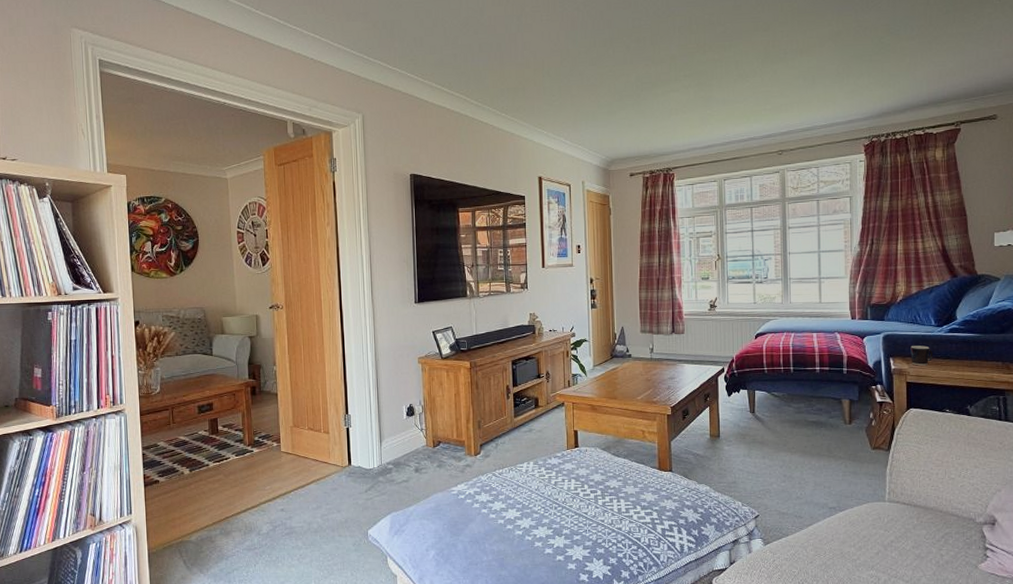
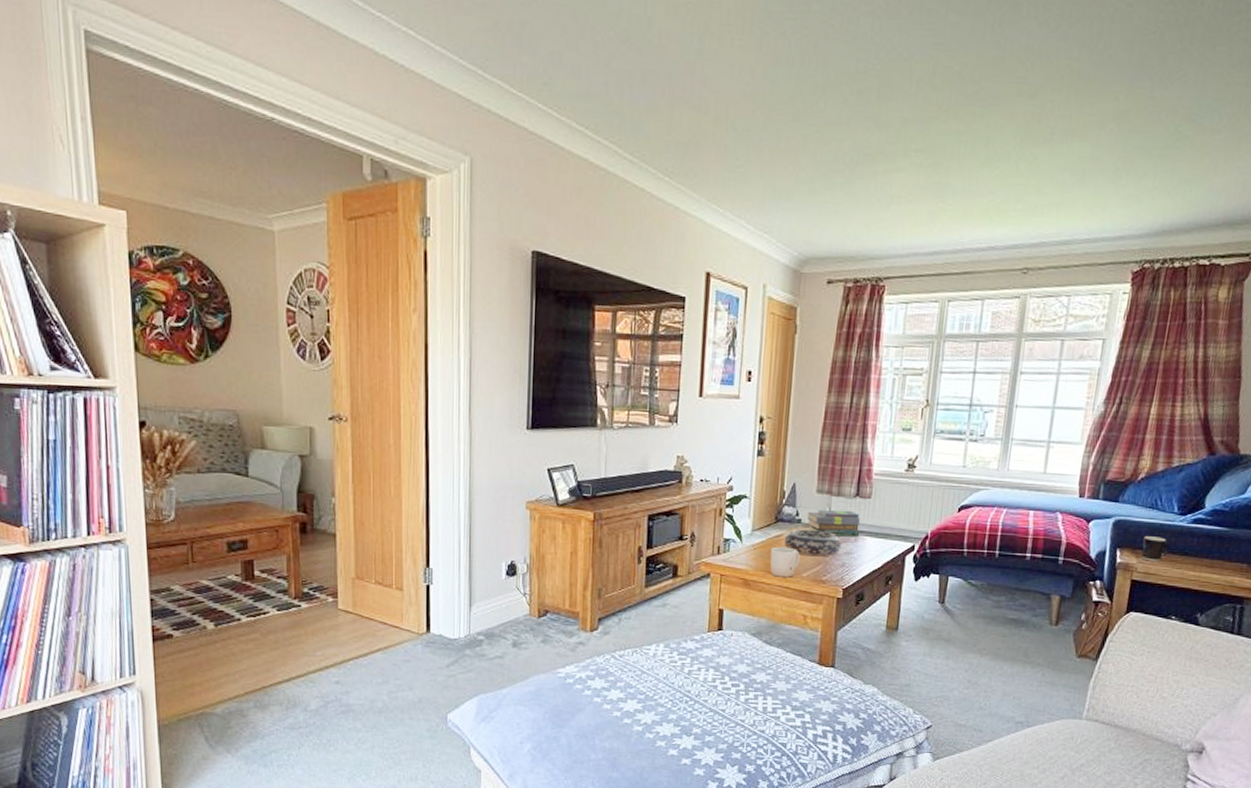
mug: none [610,377,633,401] -> present [769,546,800,578]
decorative bowl: none [619,362,666,383] -> present [784,529,842,557]
books: none [636,344,679,370] -> present [807,510,860,543]

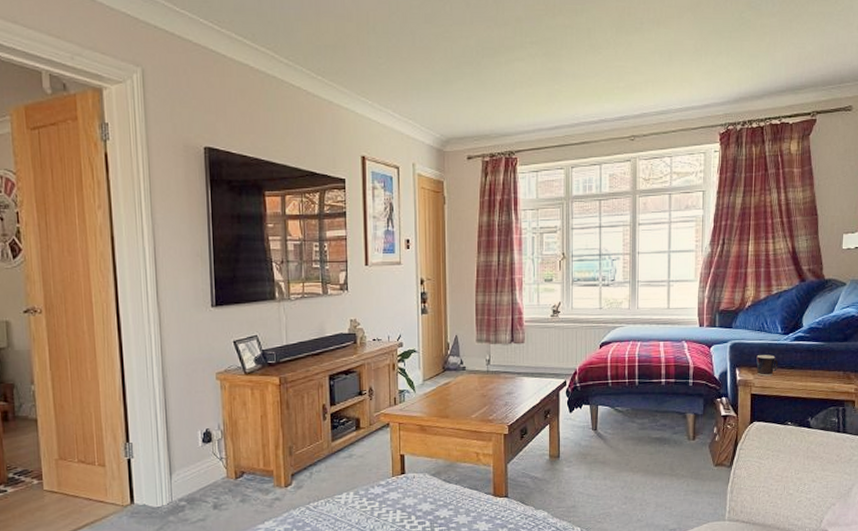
mug: present [769,546,800,578] -> none [441,392,467,421]
decorative bowl: present [784,529,842,557] -> none [452,375,503,399]
books: present [807,510,860,543] -> none [471,355,518,384]

